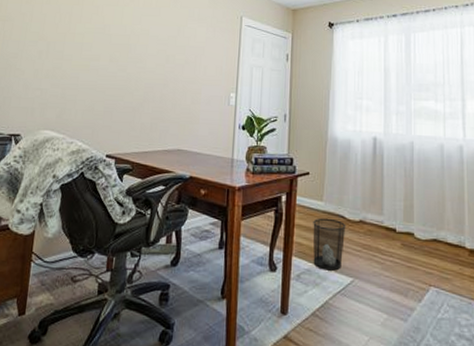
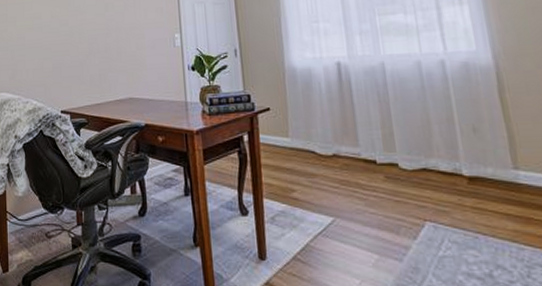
waste bin: present [313,218,346,271] -> none [281,155,319,211]

